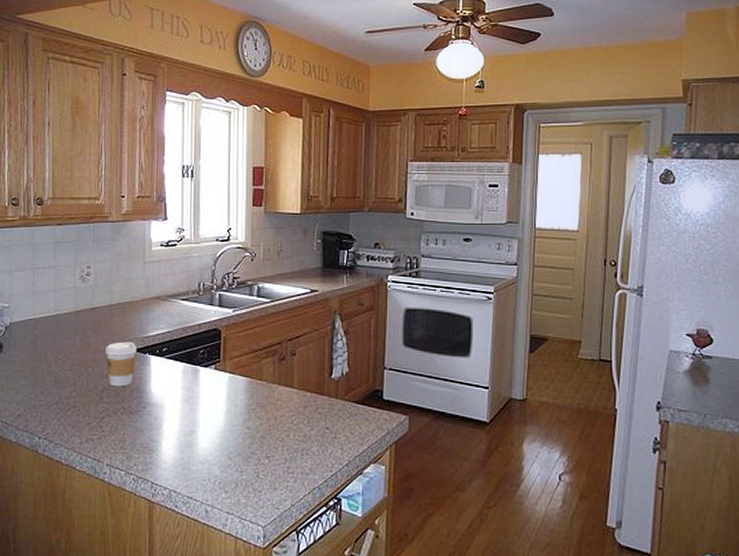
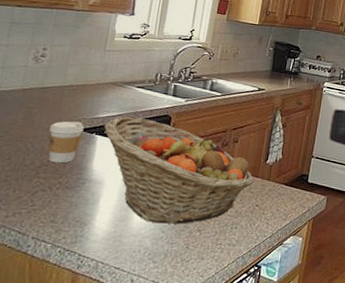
fruit basket: none [155,333,320,450] -> present [103,116,255,224]

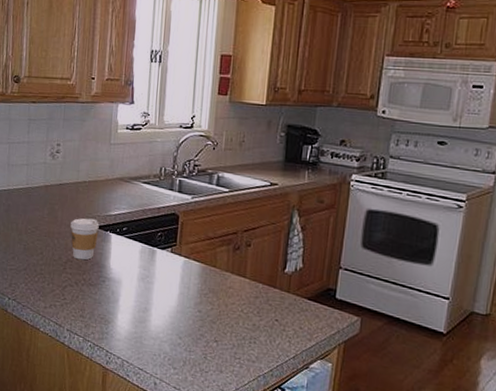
fruit basket: present [103,116,255,224] -> none [116,214,272,333]

